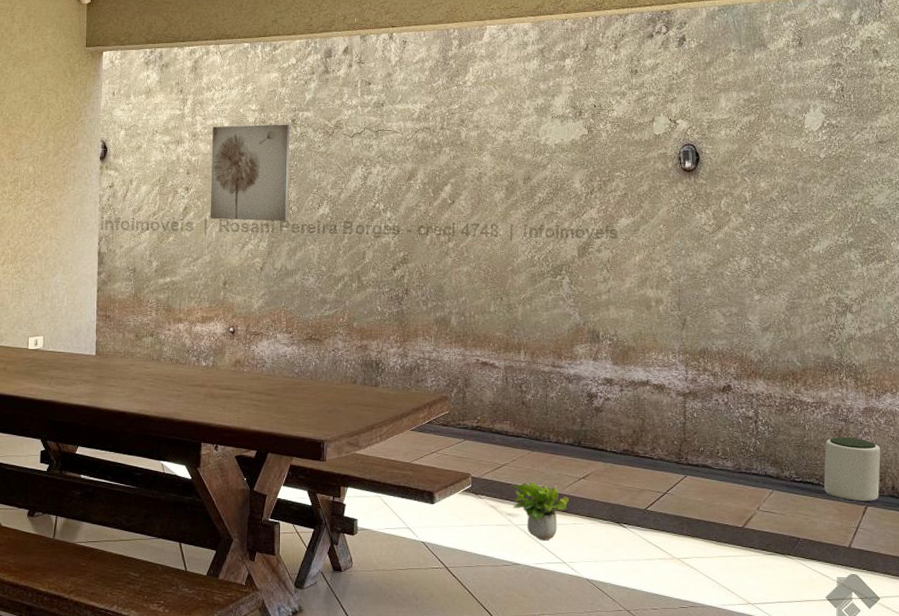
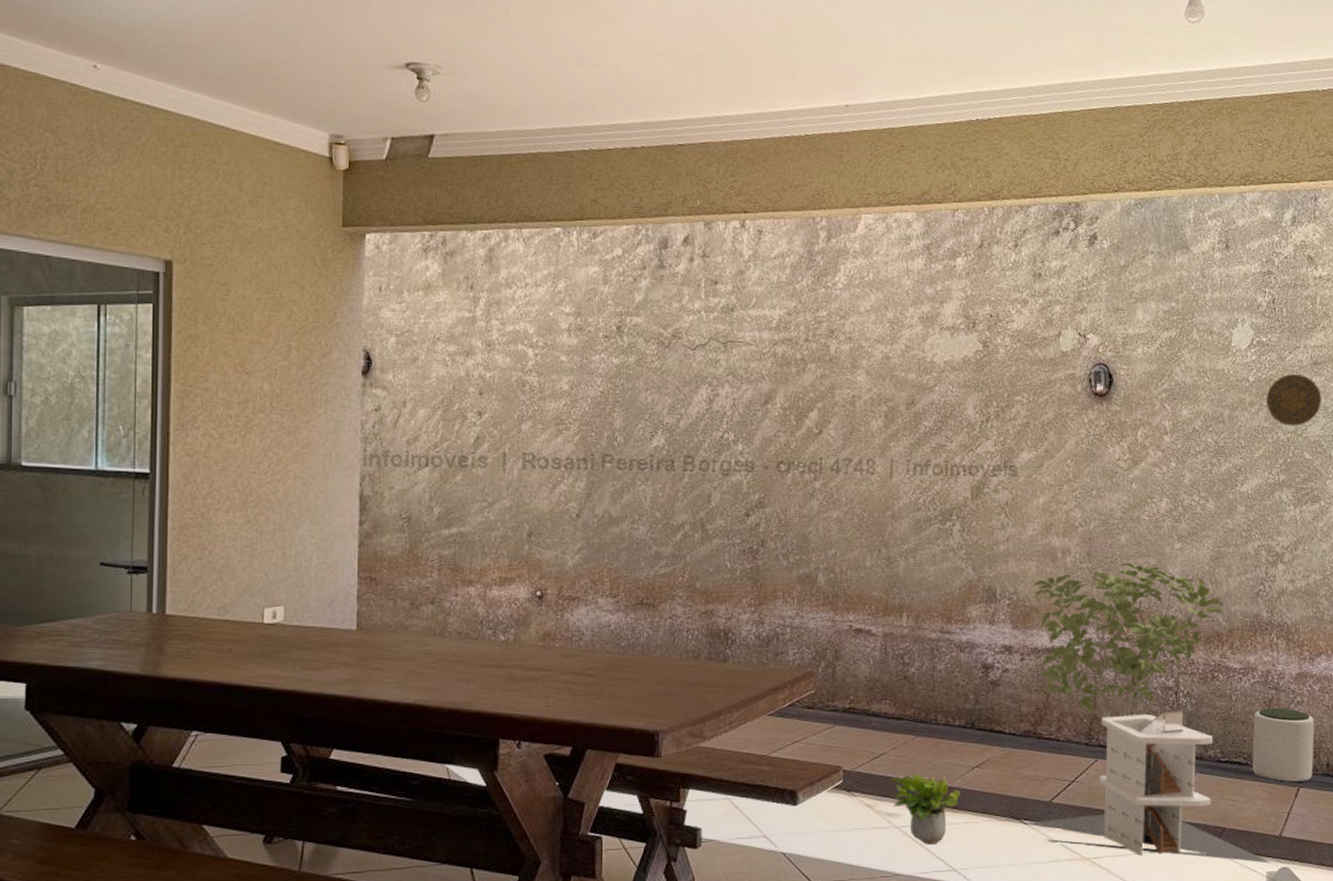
wall art: present [210,124,290,221] -> none [510,332,615,455]
display stand: none [625,437,842,571] -> present [1027,711,1272,864]
shrub: none [631,310,800,460] -> present [1033,562,1226,741]
decorative plate: none [835,151,886,196] -> present [1266,373,1321,426]

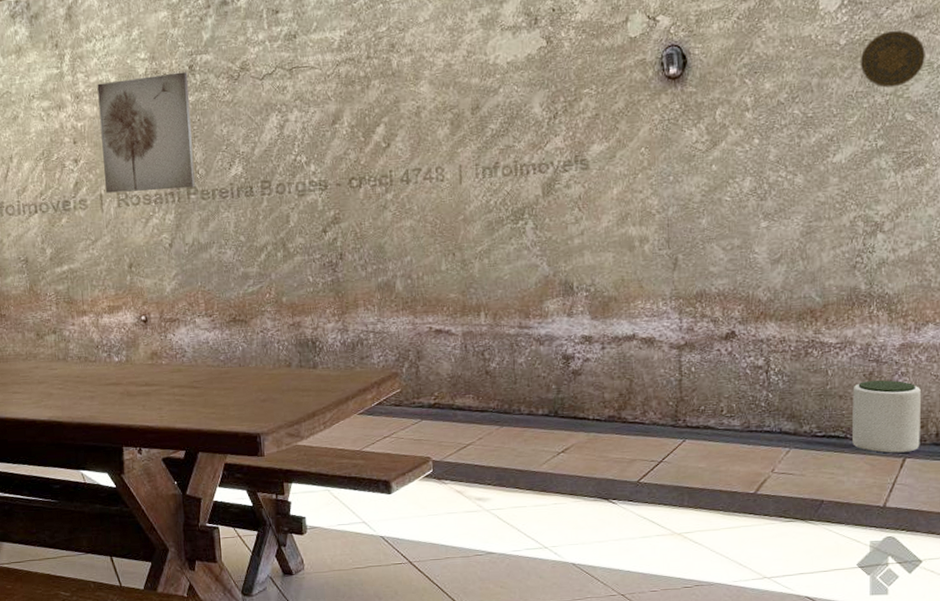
wall art: none [510,332,615,455] -> present [97,72,195,193]
potted plant: present [891,773,960,845] -> none [479,461,547,525]
display stand: present [1027,711,1272,864] -> none [615,388,876,534]
shrub: present [1033,562,1226,741] -> none [611,244,819,422]

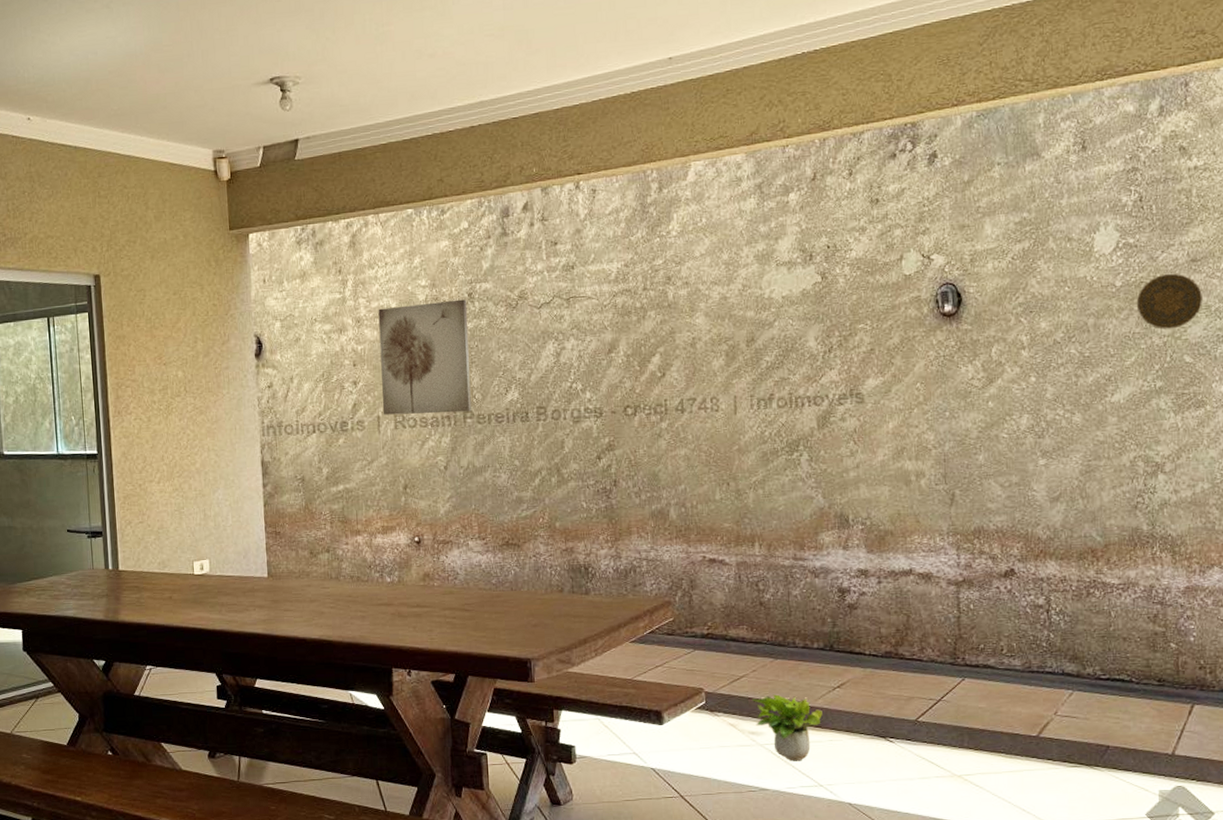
potted plant: none [479,461,547,525] -> present [752,694,822,762]
plant pot: present [853,380,921,454] -> none [1137,623,1209,699]

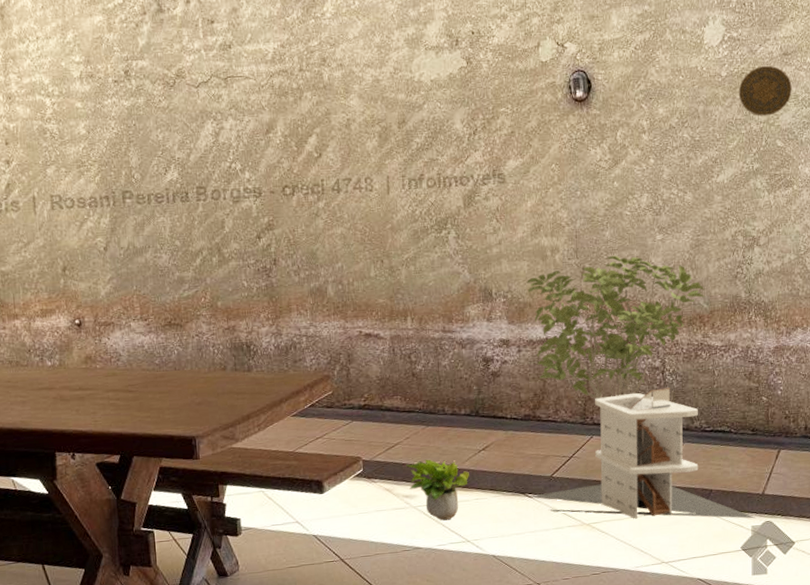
wall art: present [378,299,472,415] -> none [30,76,131,196]
shrub: none [887,481,1100,660] -> present [526,255,706,419]
display stand: none [892,628,1165,782] -> present [531,387,756,519]

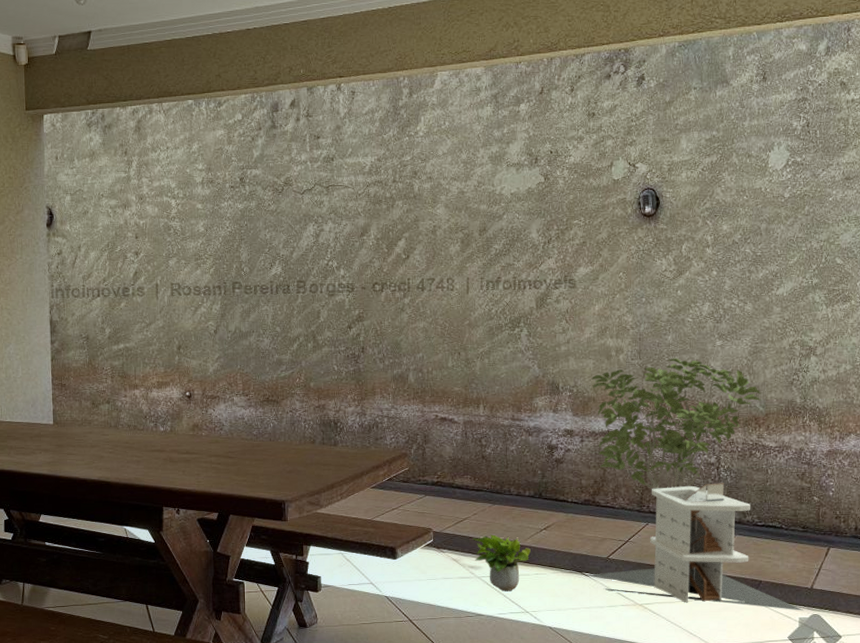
decorative plate: present [738,65,792,116] -> none [800,188,853,235]

